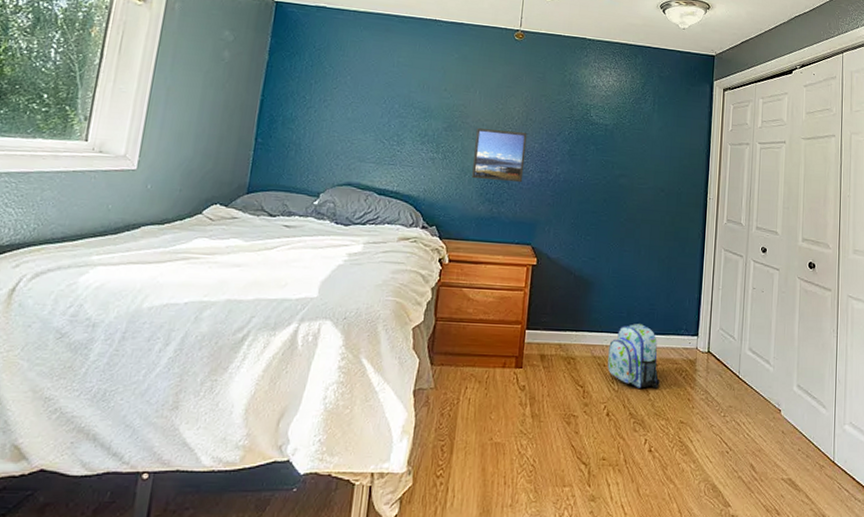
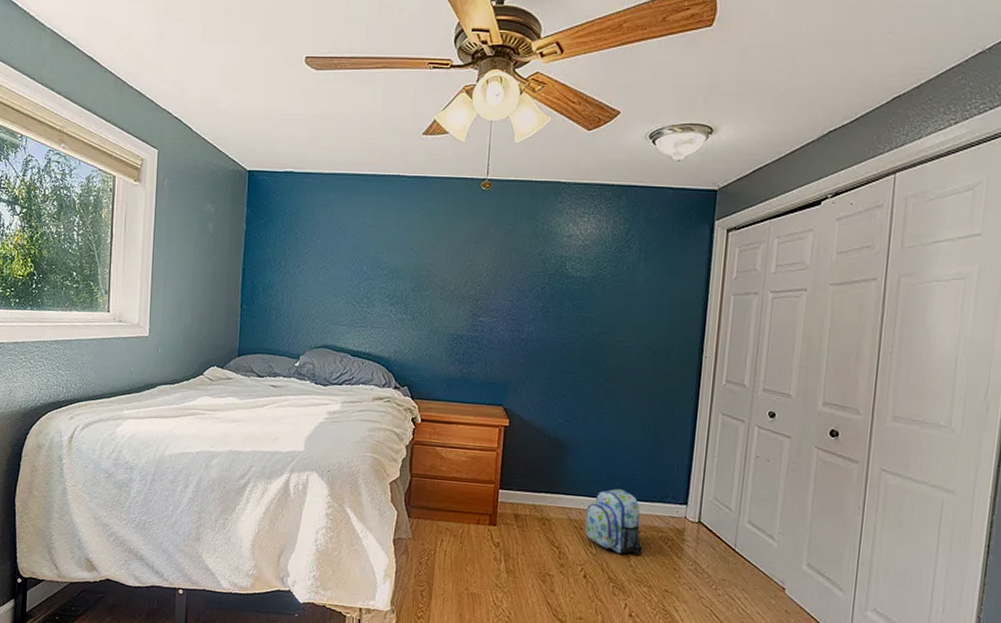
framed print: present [472,128,527,183] -> none [441,287,497,343]

